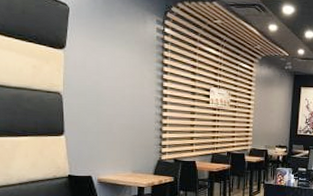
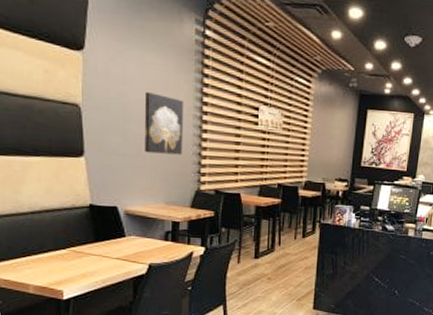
wall art: none [114,80,148,131] -> present [144,92,184,155]

